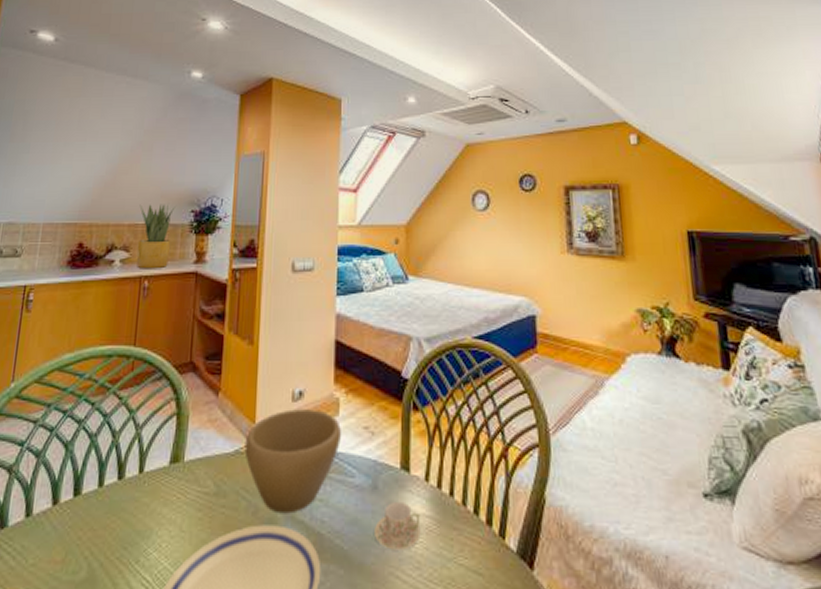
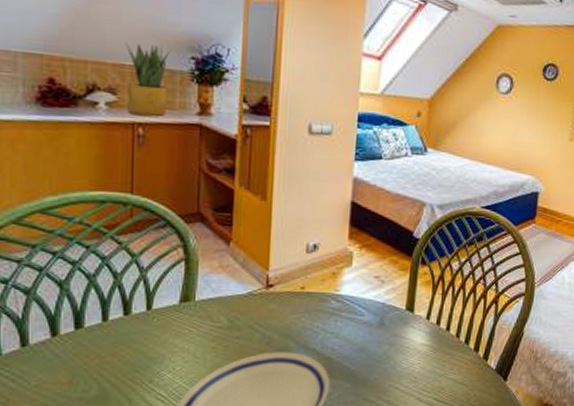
bowl: present [244,409,341,514] -> none [258,259,353,344]
teacup: present [375,501,421,550] -> none [379,334,420,369]

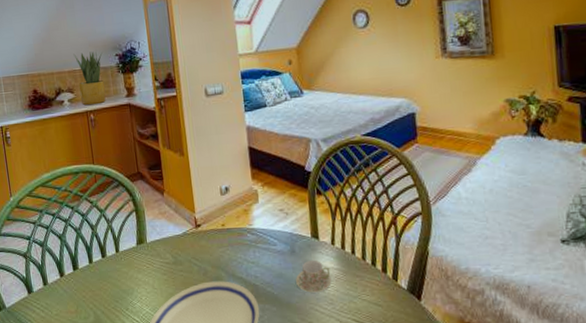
teacup: none [379,334,420,369] -> present [296,260,332,293]

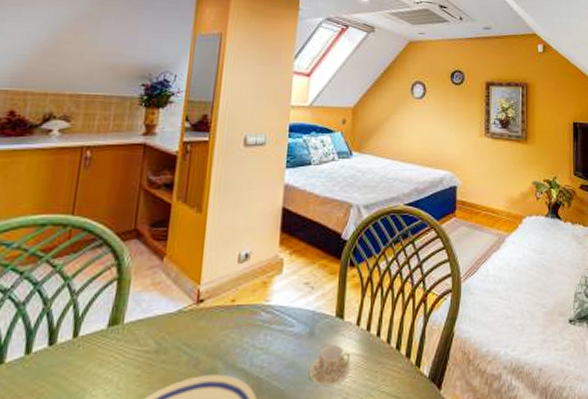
planter: present [73,51,106,106] -> none [78,75,125,140]

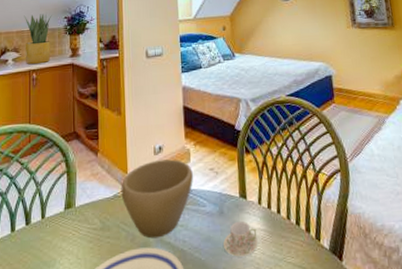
planter: none [78,75,125,140] -> present [24,13,52,65]
bowl: none [188,269,284,364] -> present [121,159,193,239]

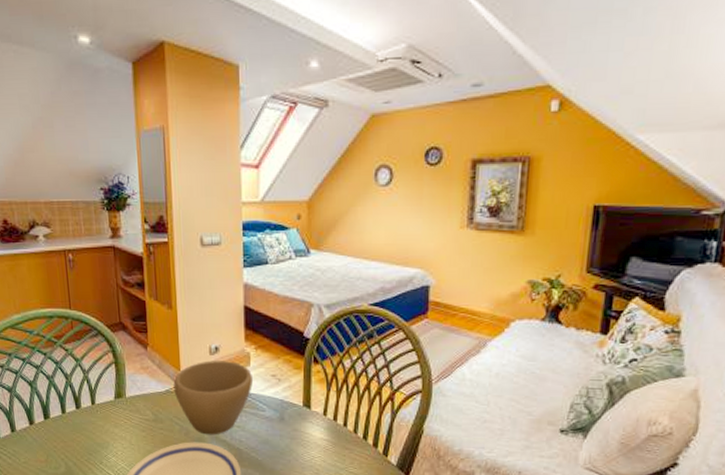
planter: present [24,13,52,65] -> none [51,182,88,244]
teacup: present [223,221,258,257] -> none [282,428,319,462]

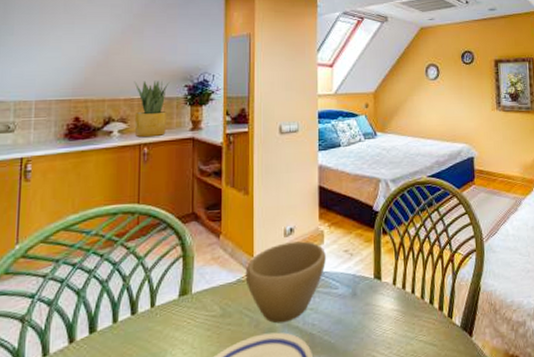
planter: none [51,182,88,244] -> present [134,80,170,138]

